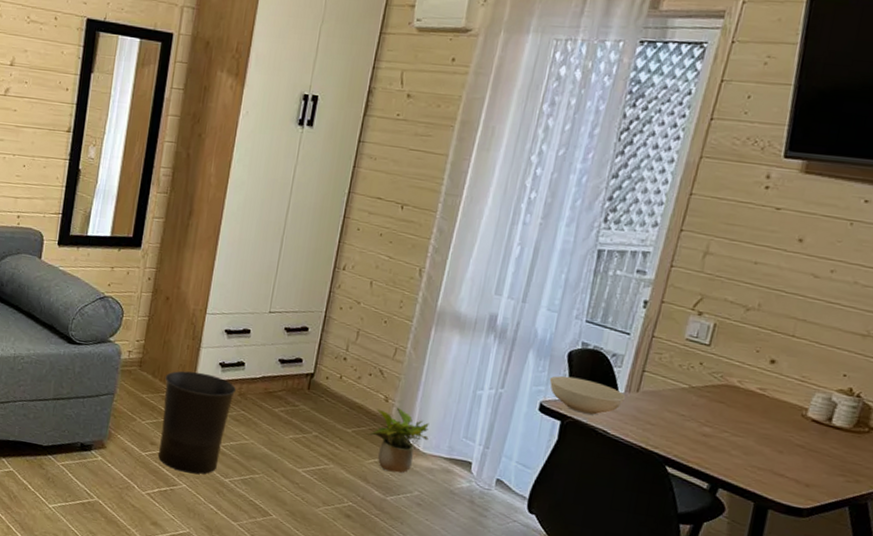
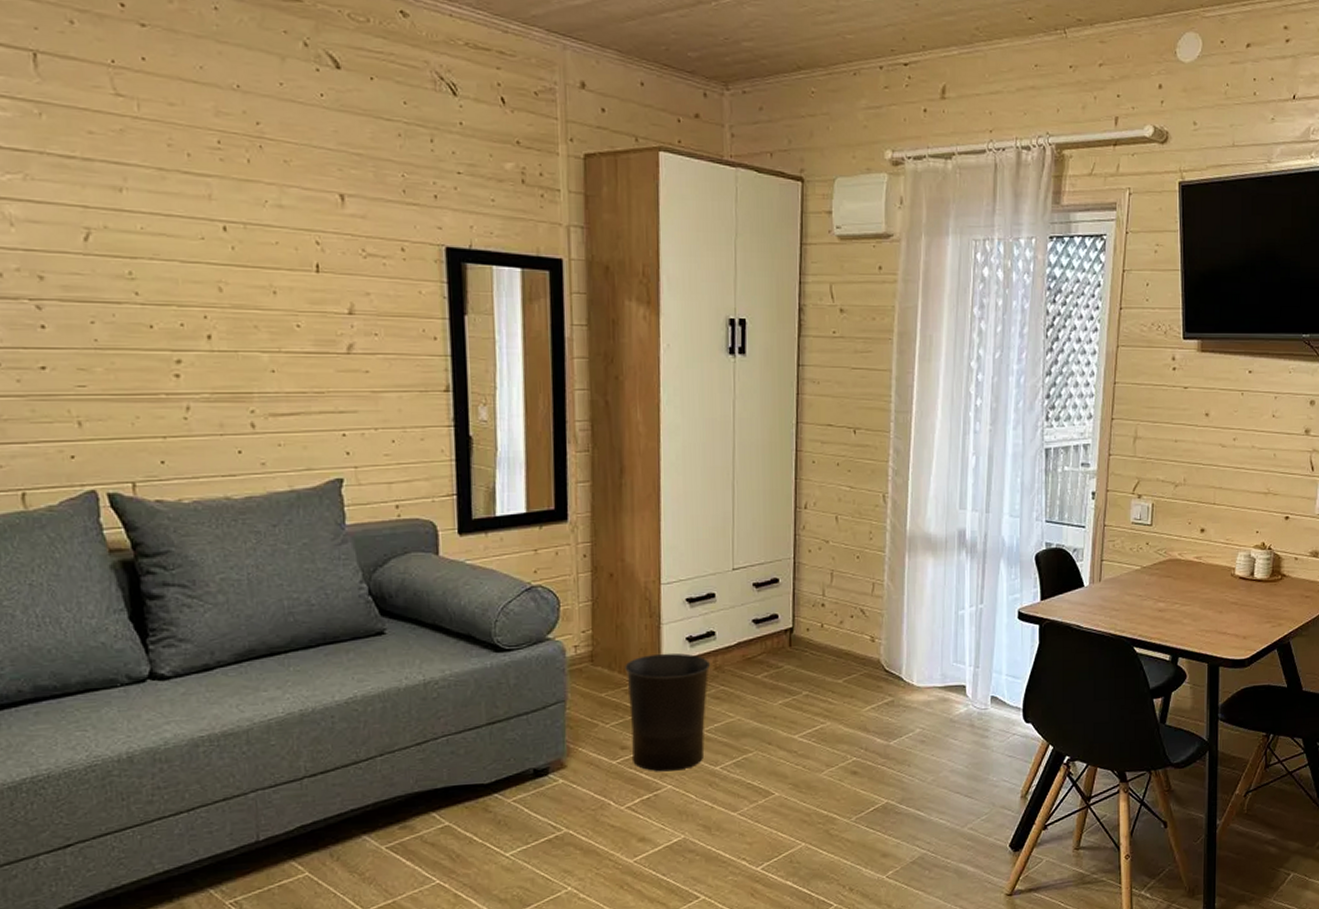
potted plant: present [368,408,430,473] -> none [860,646,920,715]
bowl: present [549,375,626,415] -> none [1022,578,1091,613]

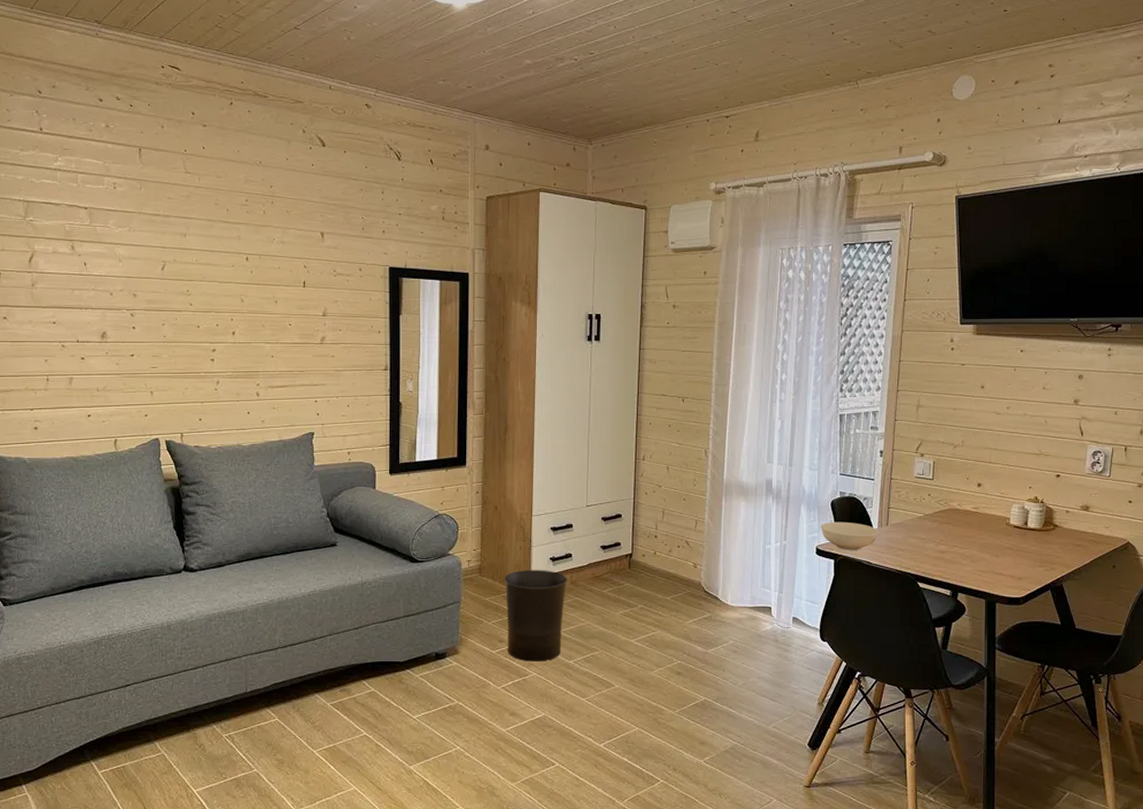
bowl: none [1022,578,1091,613] -> present [820,521,880,550]

